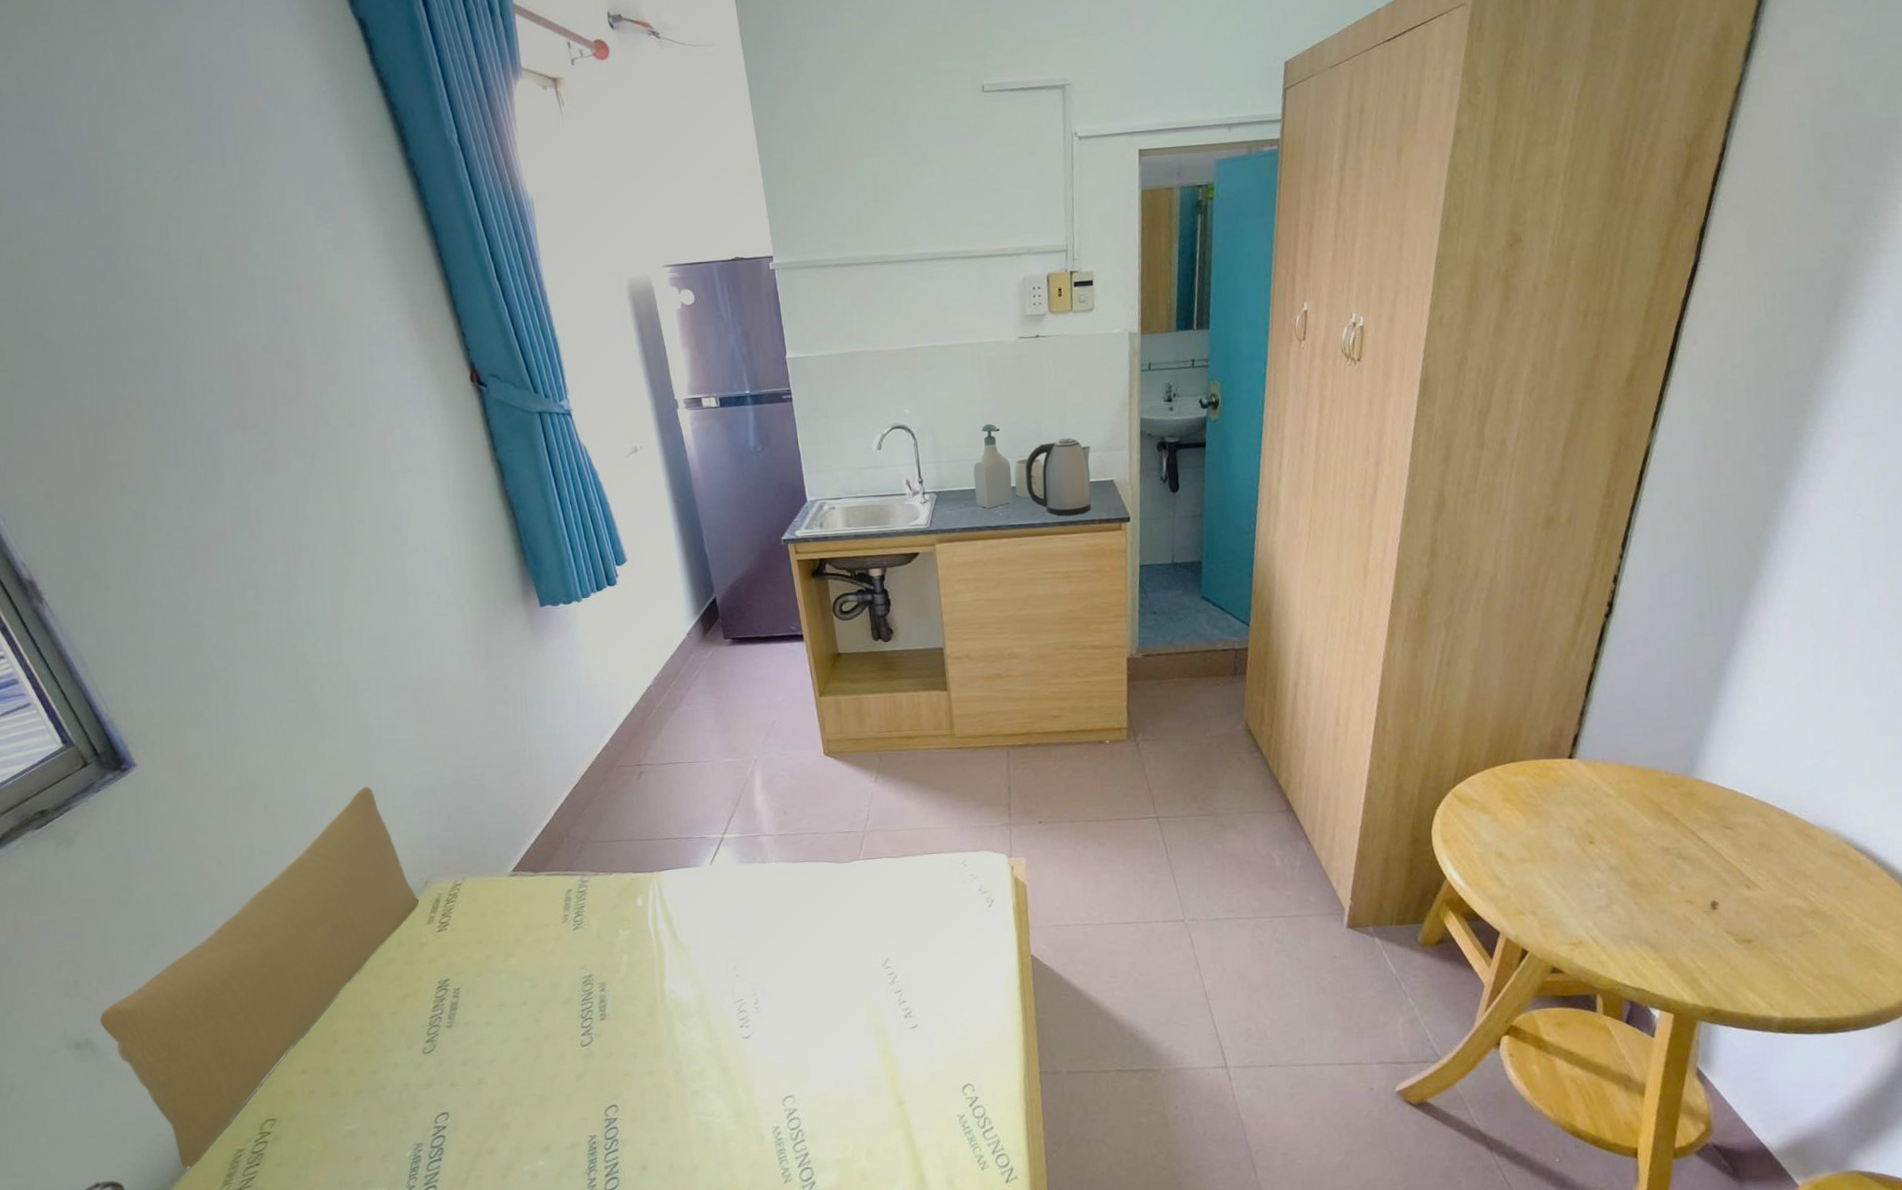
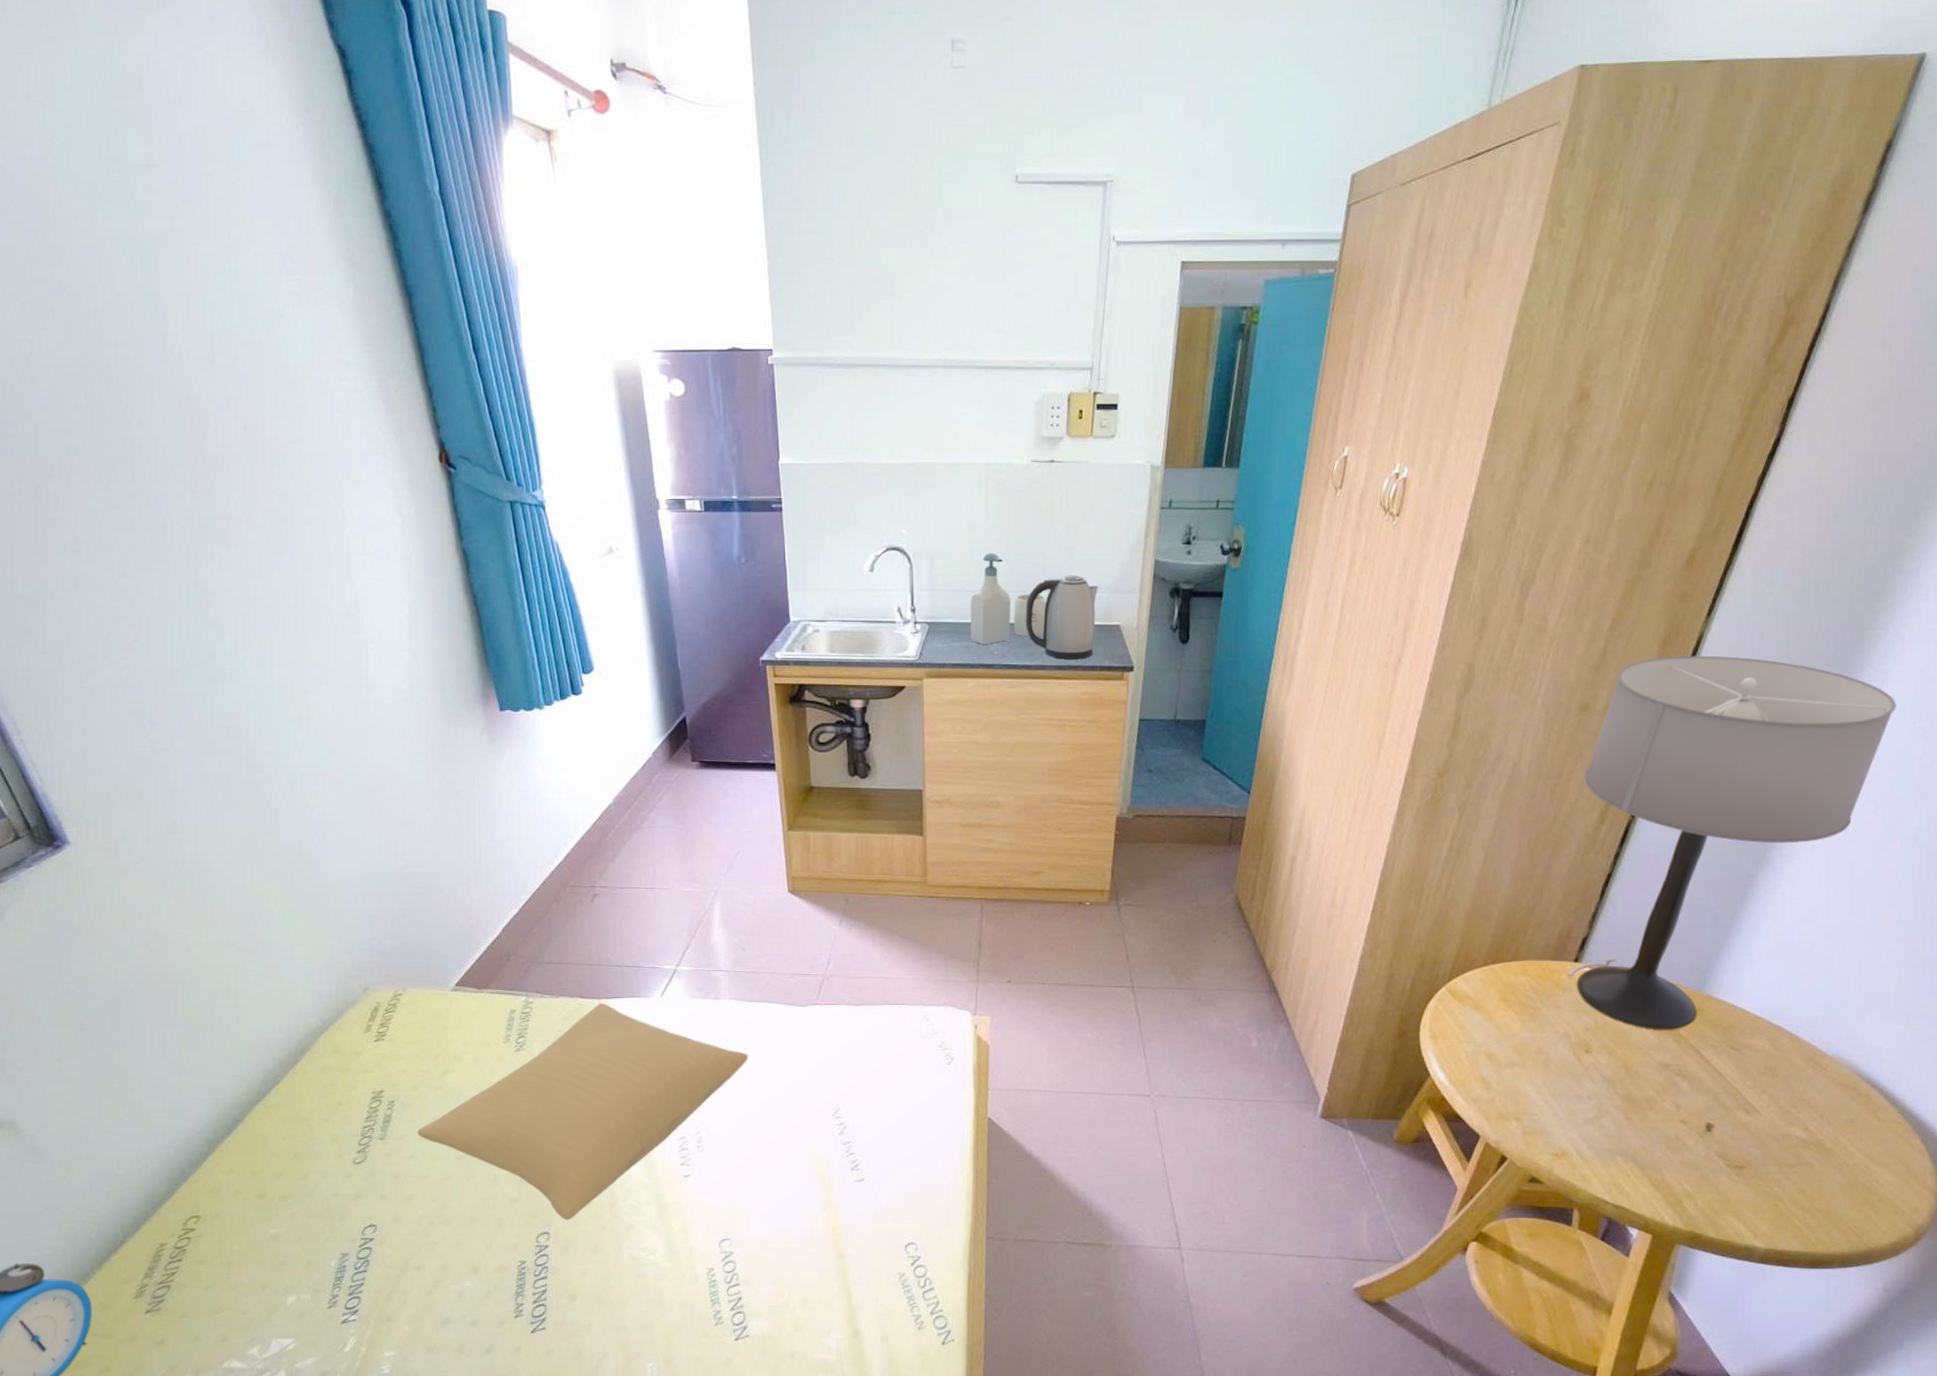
pillow: present [100,786,419,1168] -> none [25,885,356,1257]
pillow: none [484,876,798,1092] -> present [418,1004,749,1220]
table lamp: none [1557,463,1835,817] -> present [1567,655,1896,1030]

